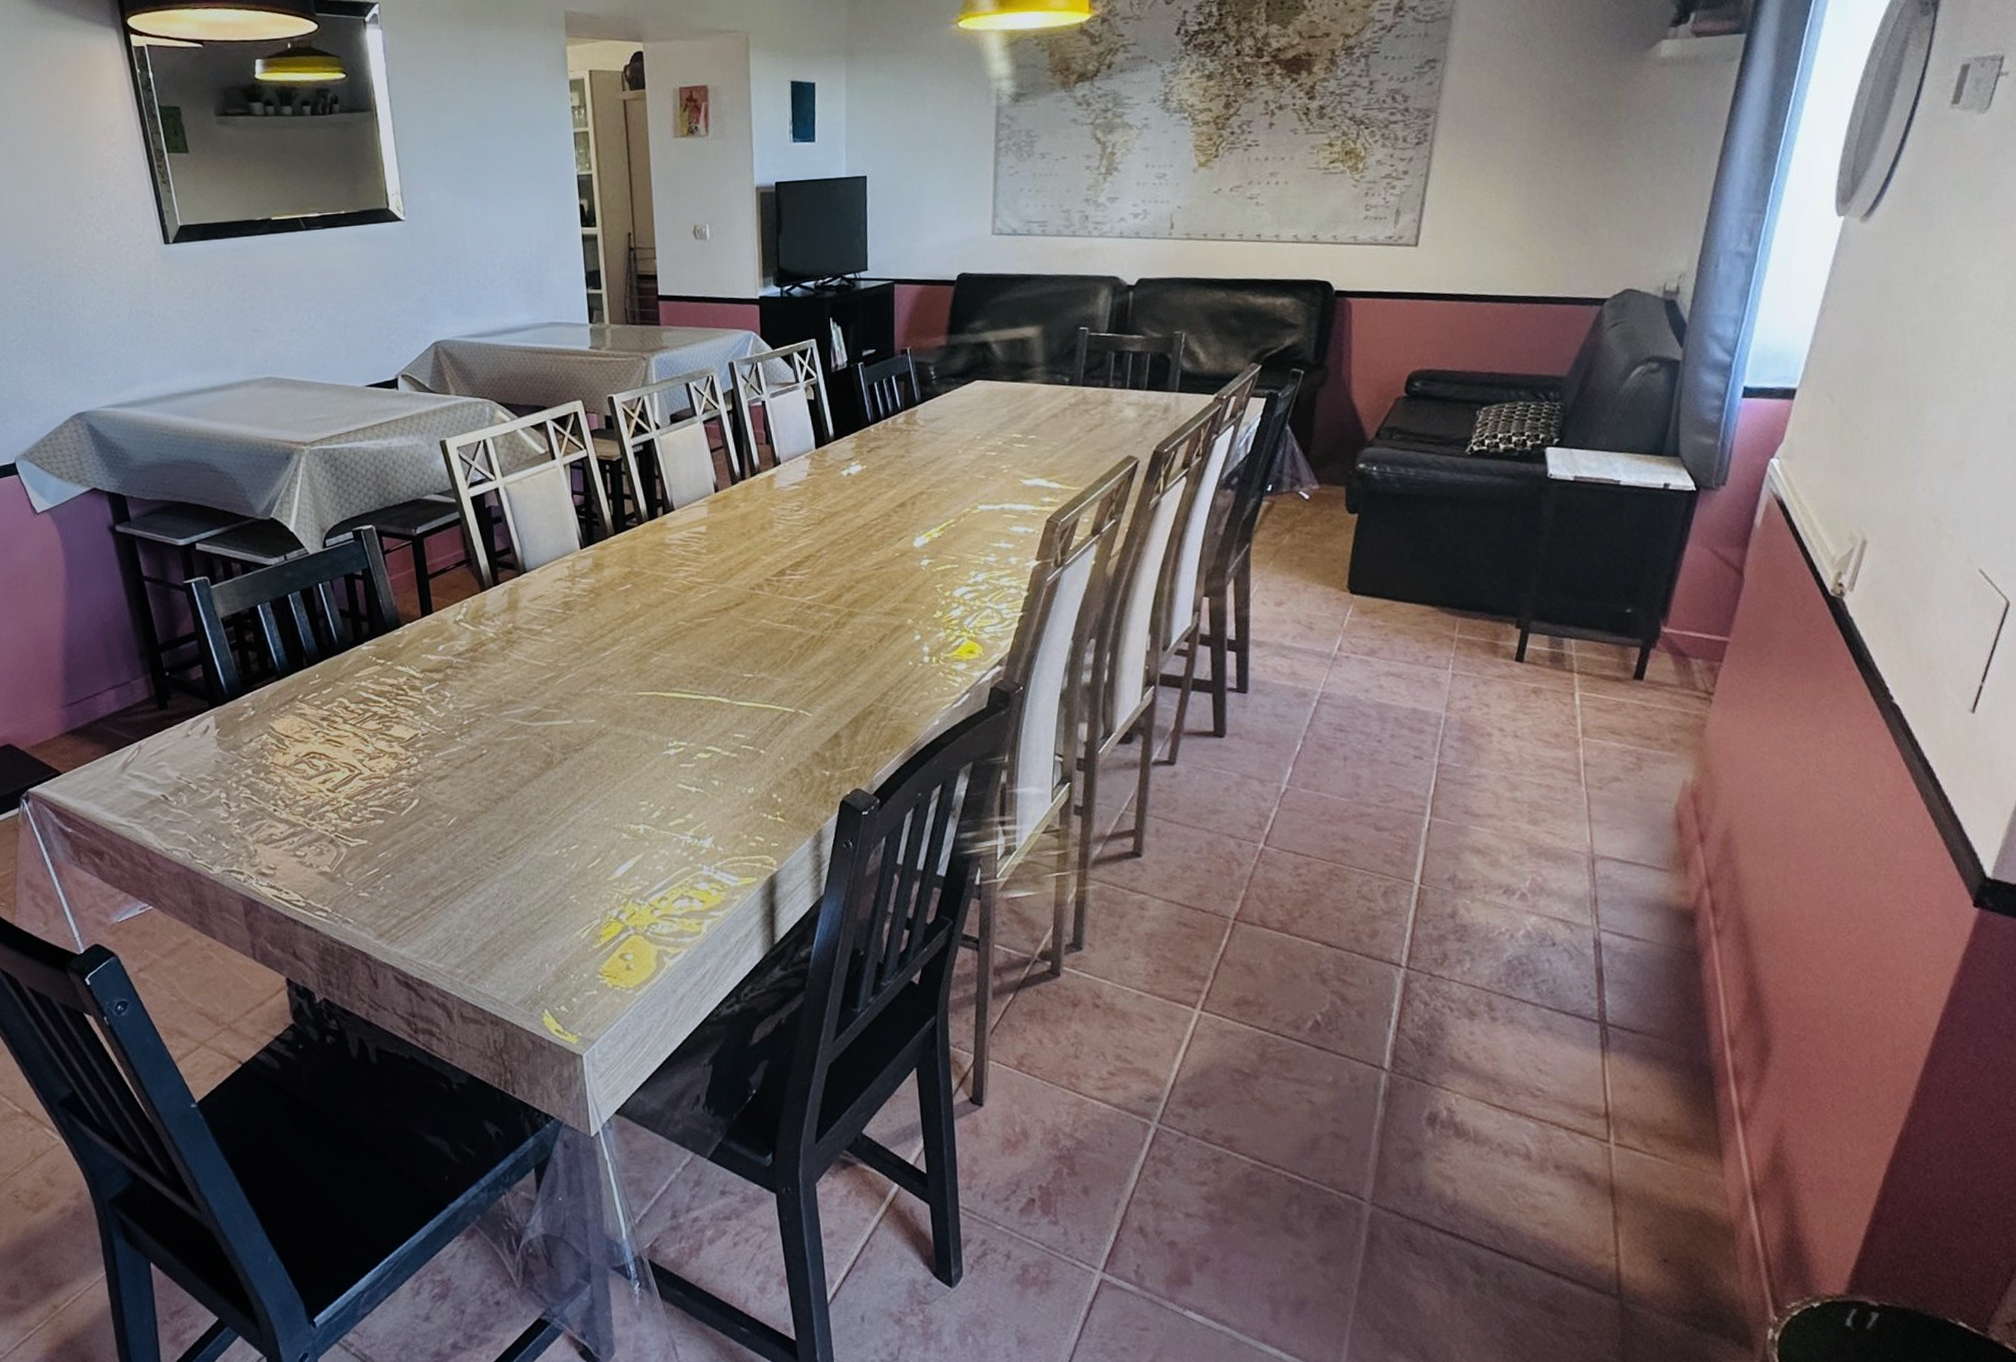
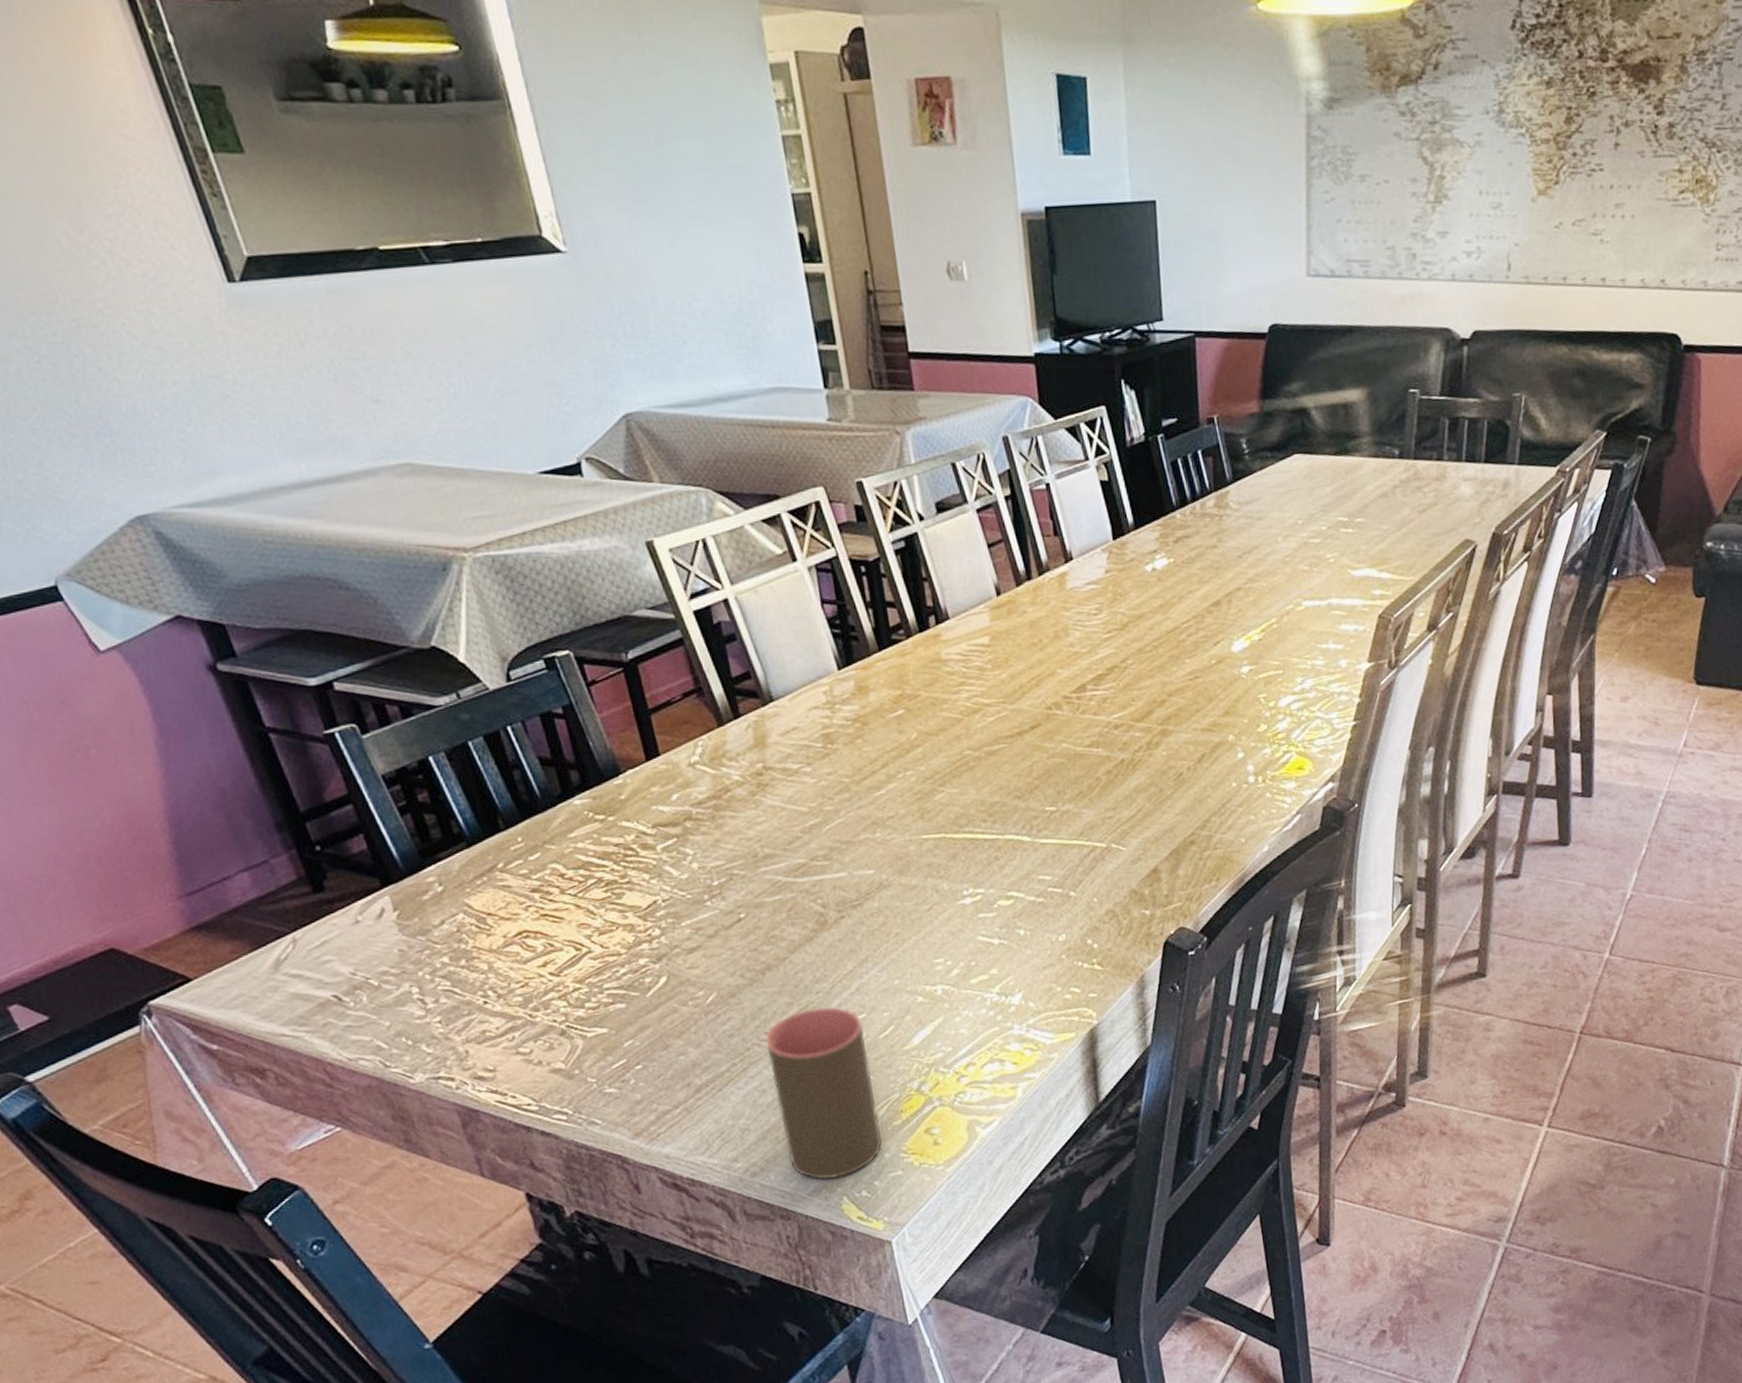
cup: none [493,836,582,993] -> present [765,1006,882,1180]

